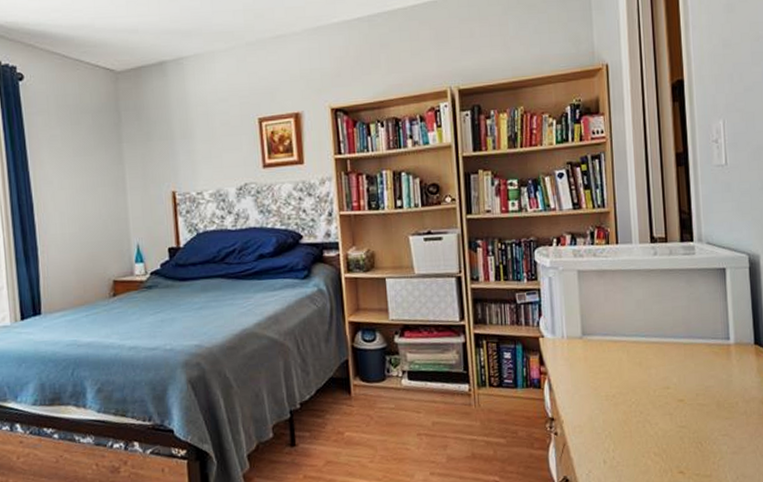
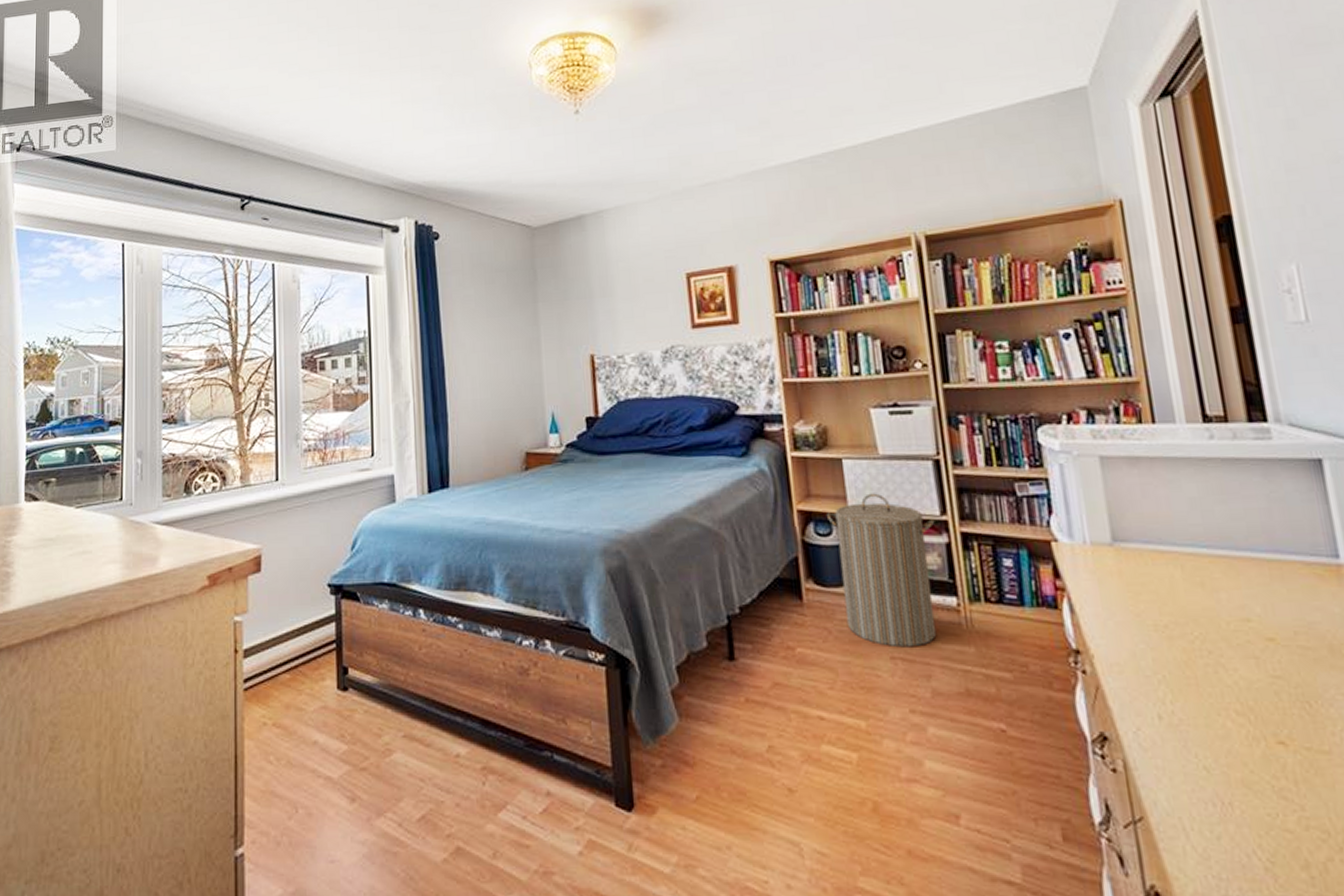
laundry hamper: none [372,305,455,426] -> present [827,493,937,648]

